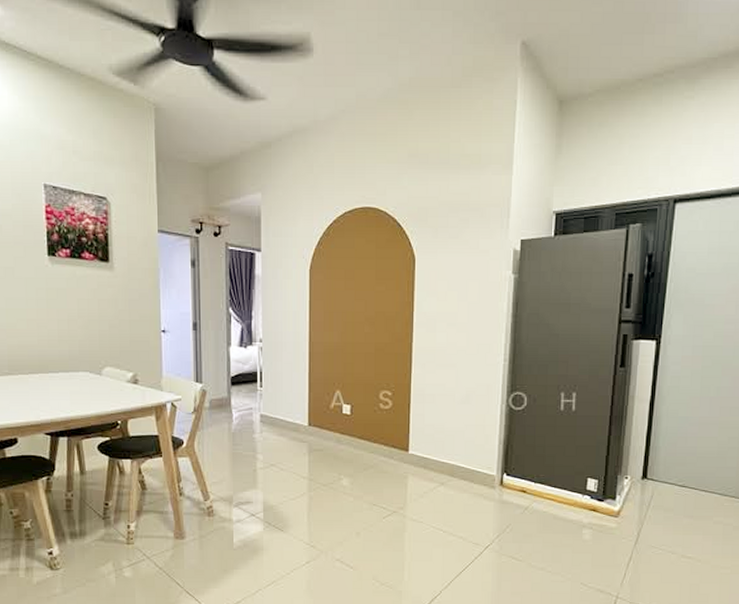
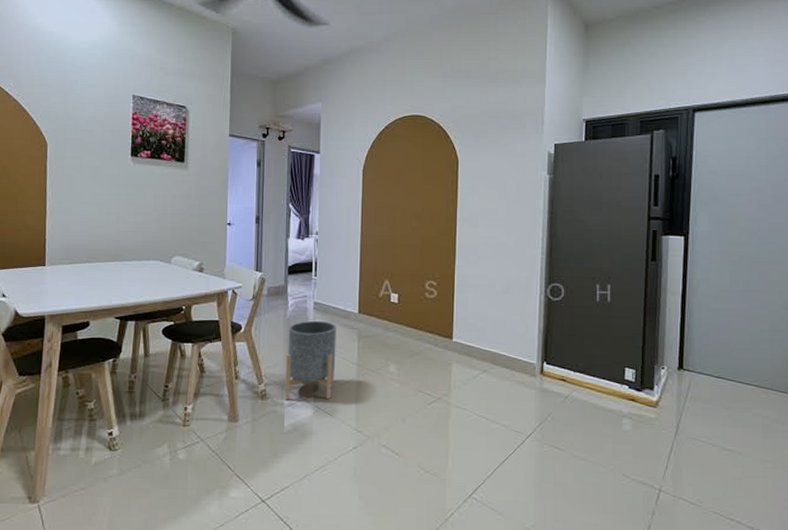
planter: none [233,434,286,516] -> present [285,320,337,400]

